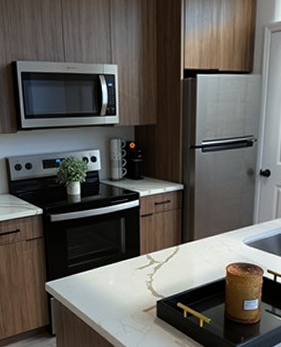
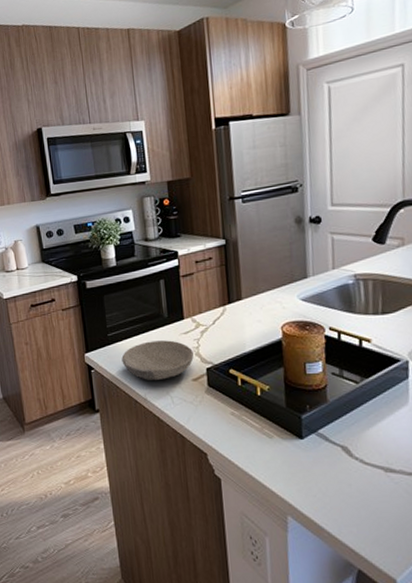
bowl: none [80,274,146,309] -> present [121,340,194,380]

